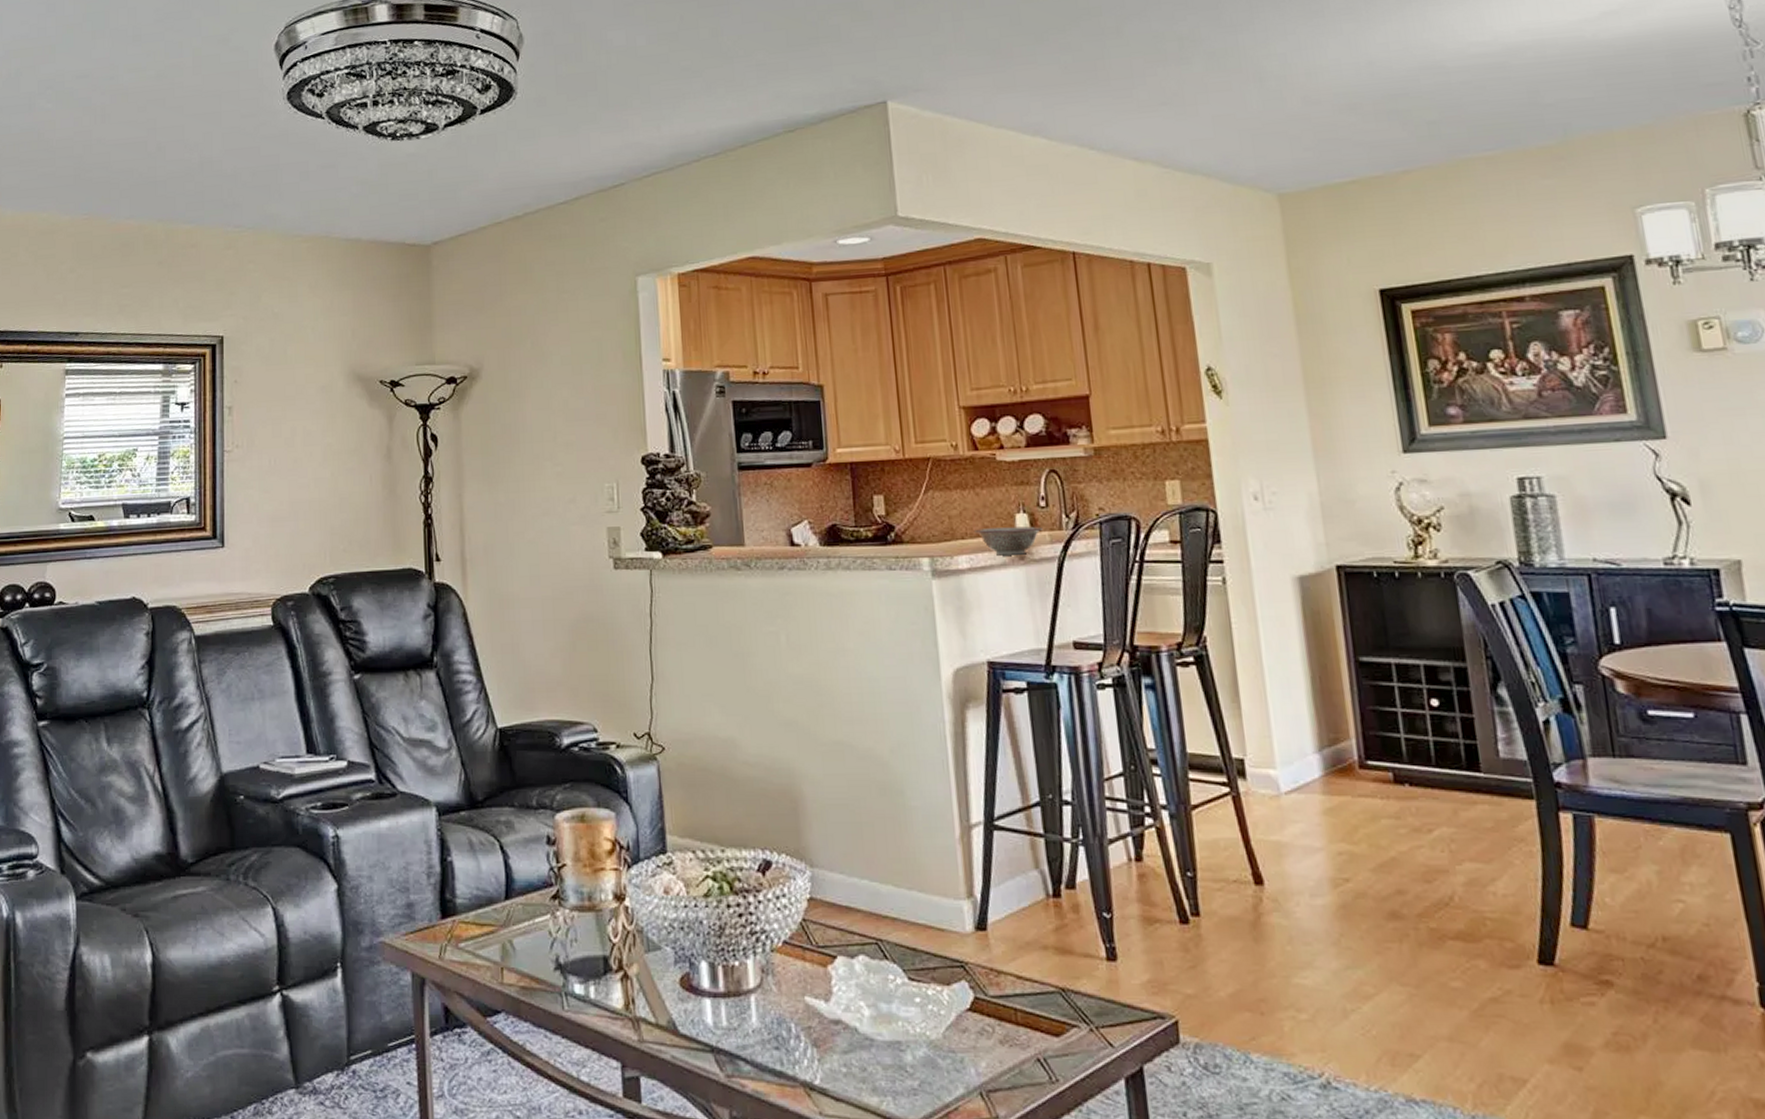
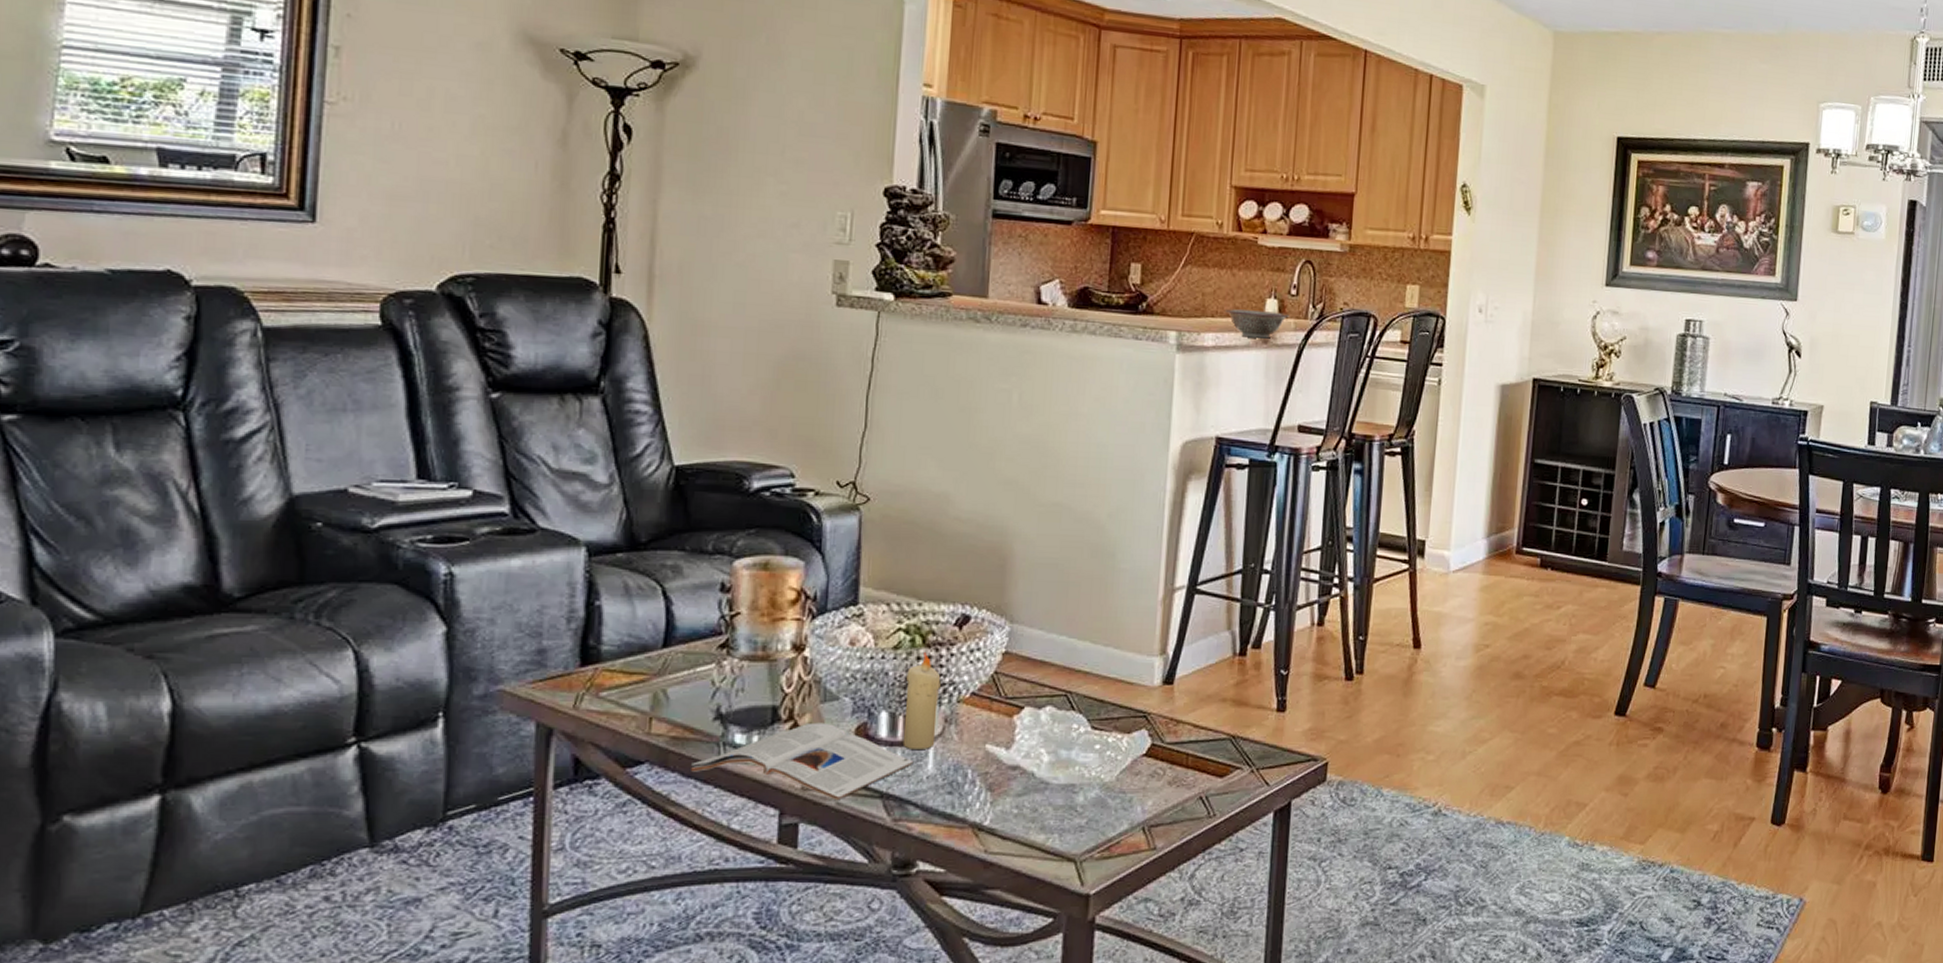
magazine: none [540,973,738,1054] -> present [691,722,914,801]
candle: none [720,900,756,1002] -> present [902,652,941,751]

